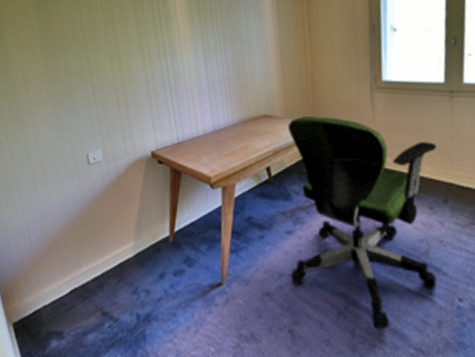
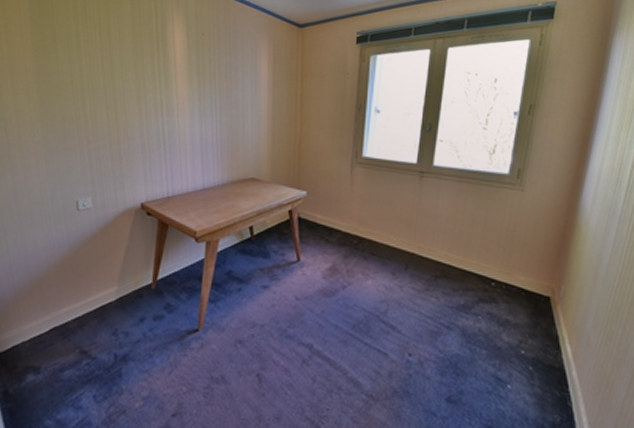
office chair: present [288,116,438,330] -> none [262,183,405,378]

